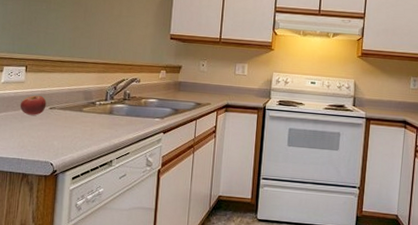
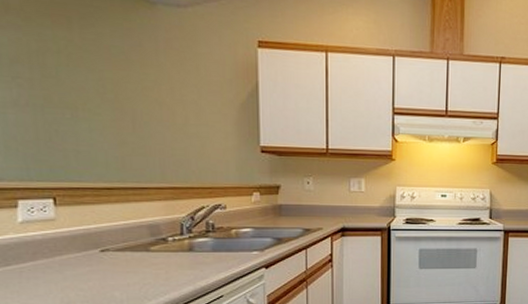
fruit: present [20,95,47,116] -> none [53,236,95,262]

